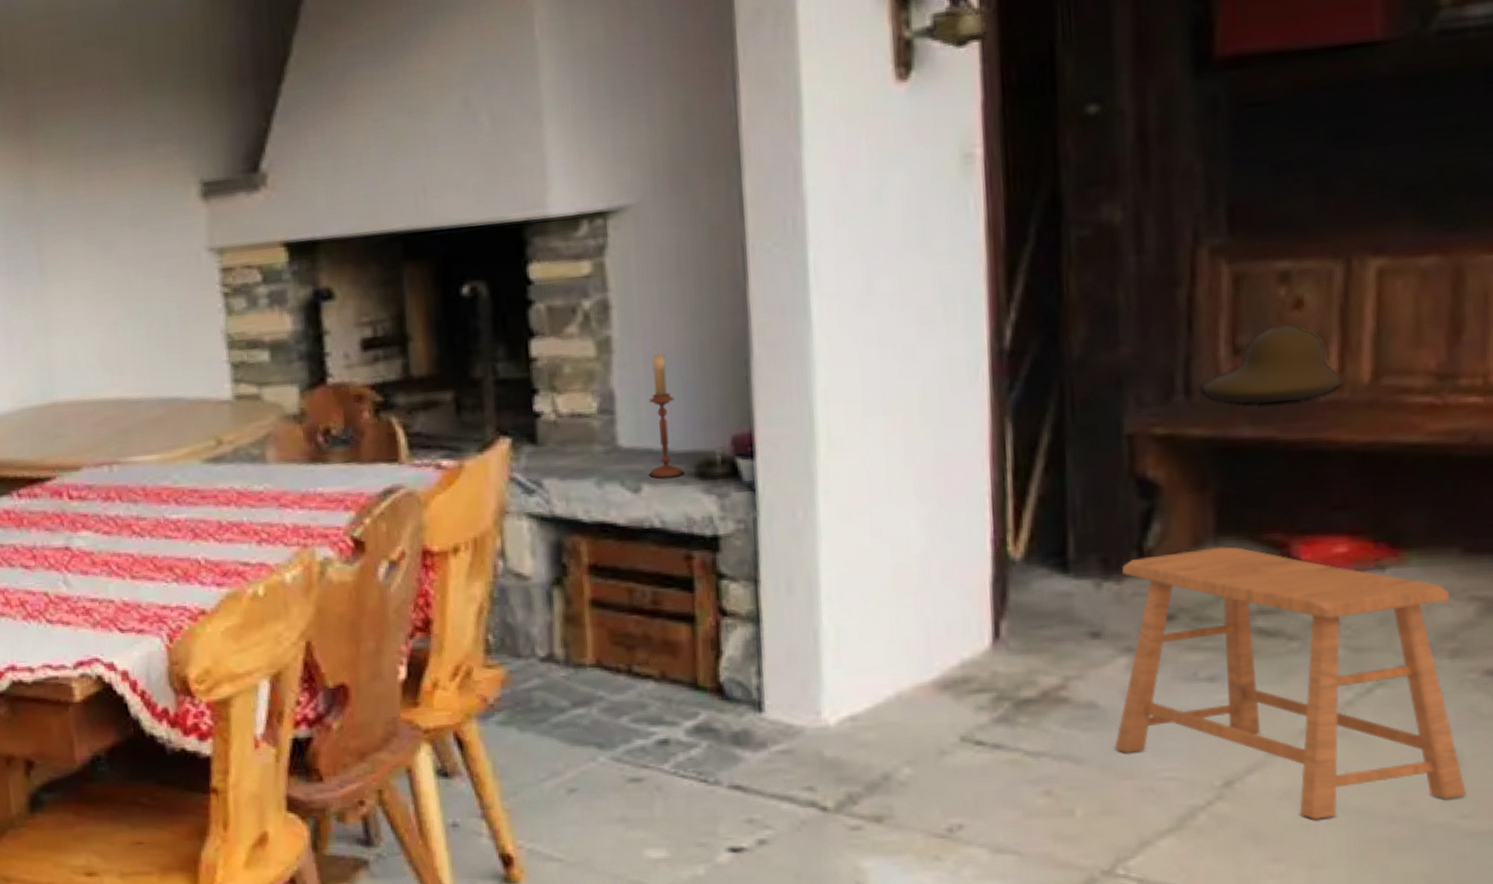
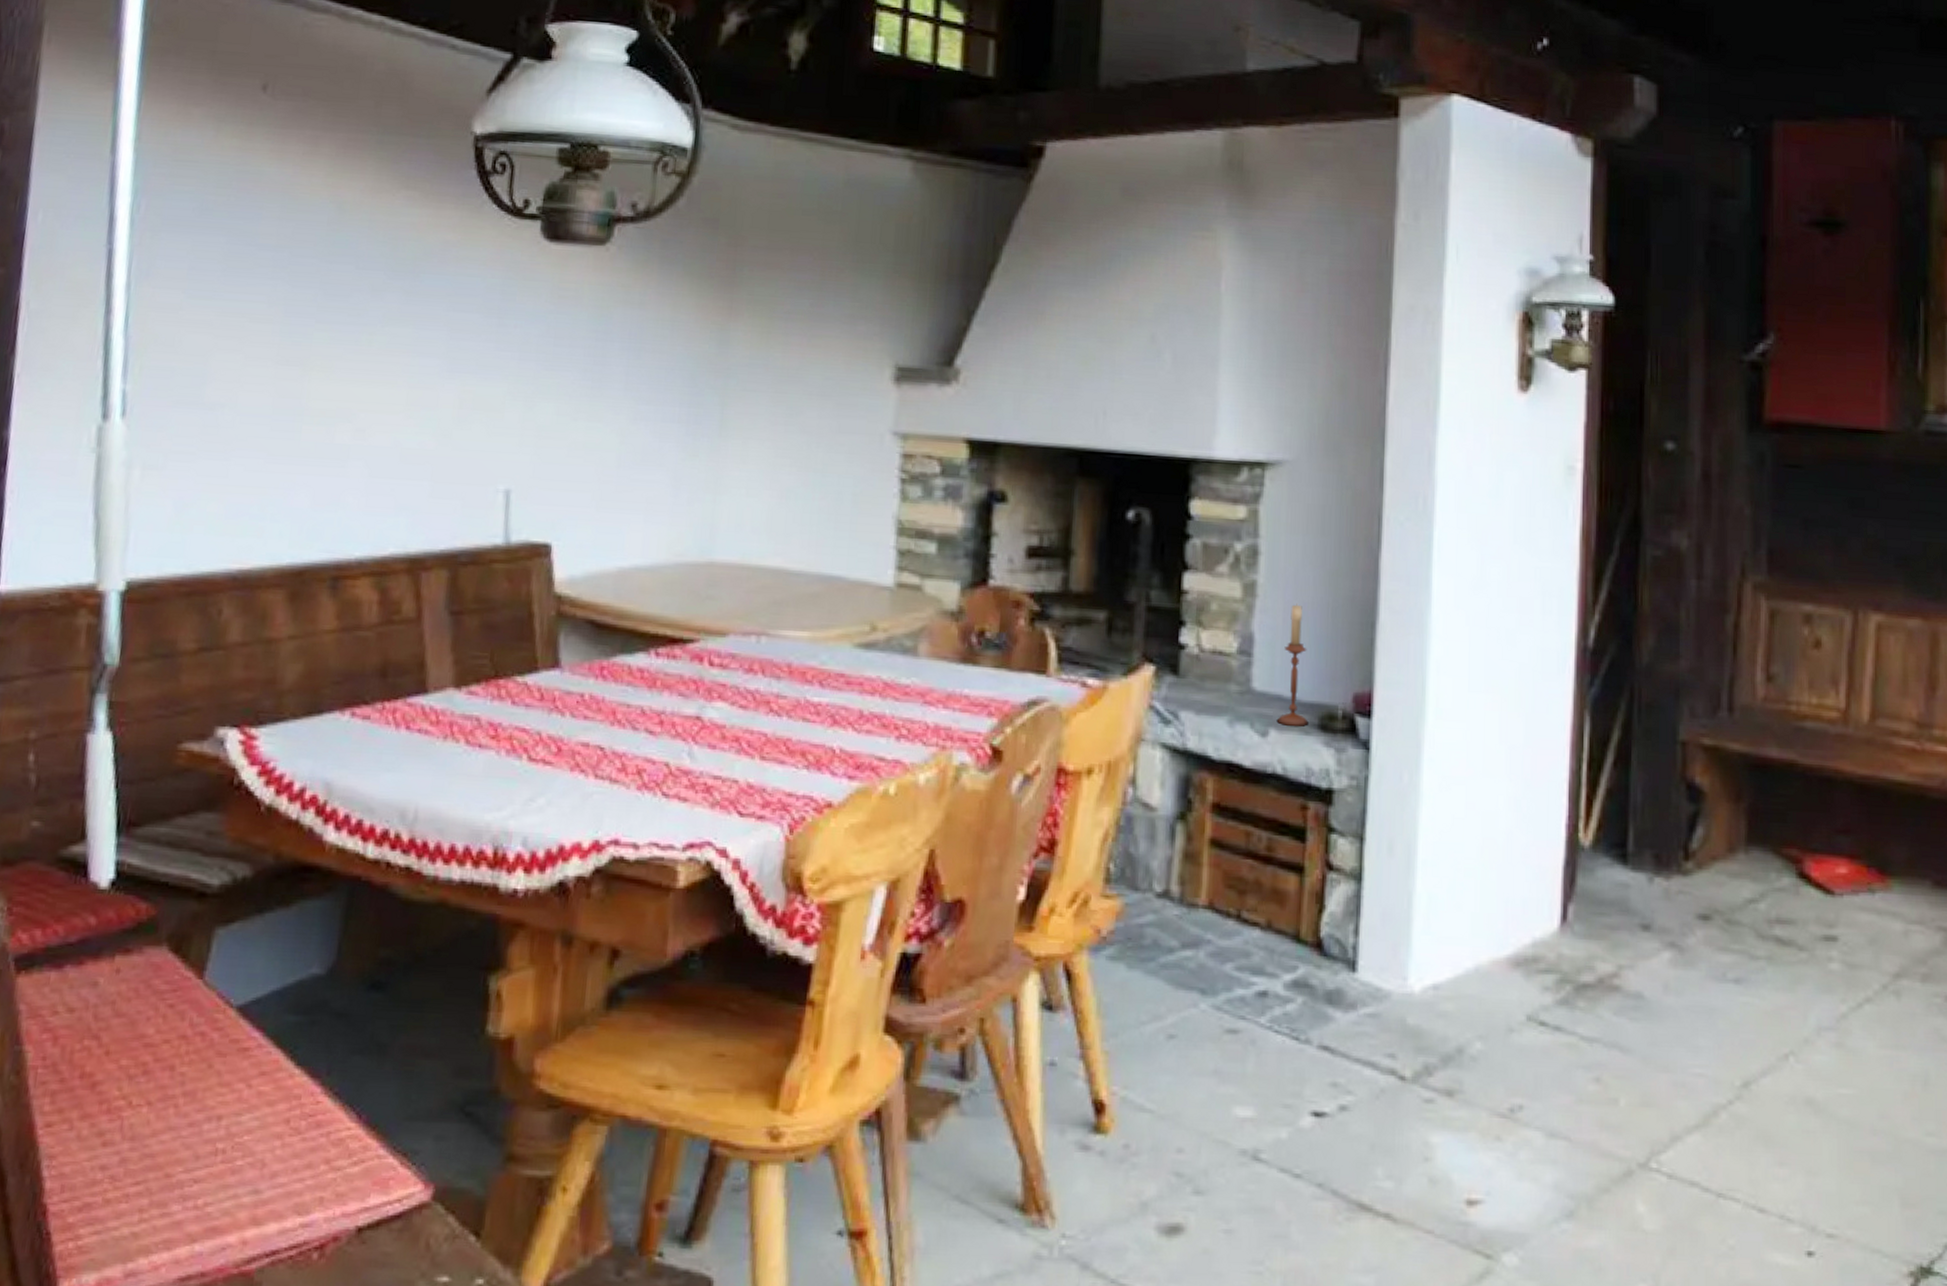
stool: present [1115,546,1467,820] -> none [1656,855,1931,1127]
hat: present [1202,324,1344,404] -> none [1742,660,1849,731]

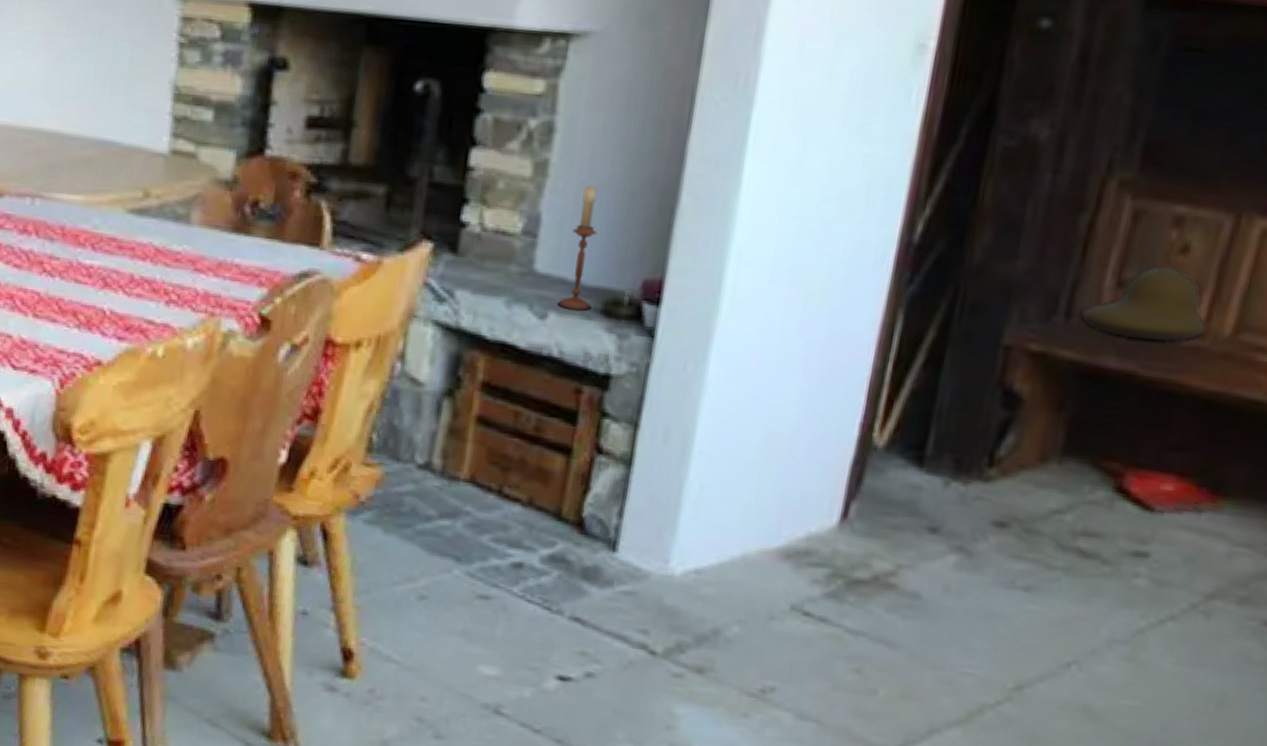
hat: none [1742,660,1849,731] -> present [1081,266,1209,342]

